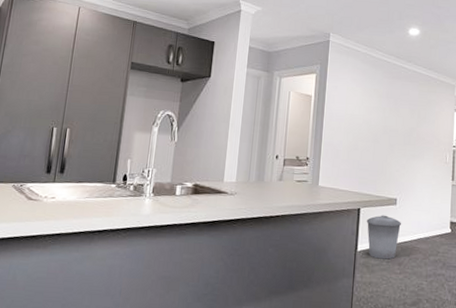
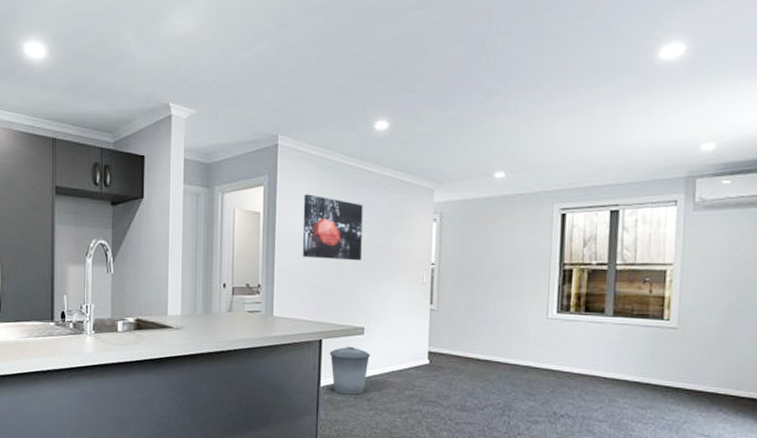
wall art: none [346,82,398,141] -> present [302,194,363,261]

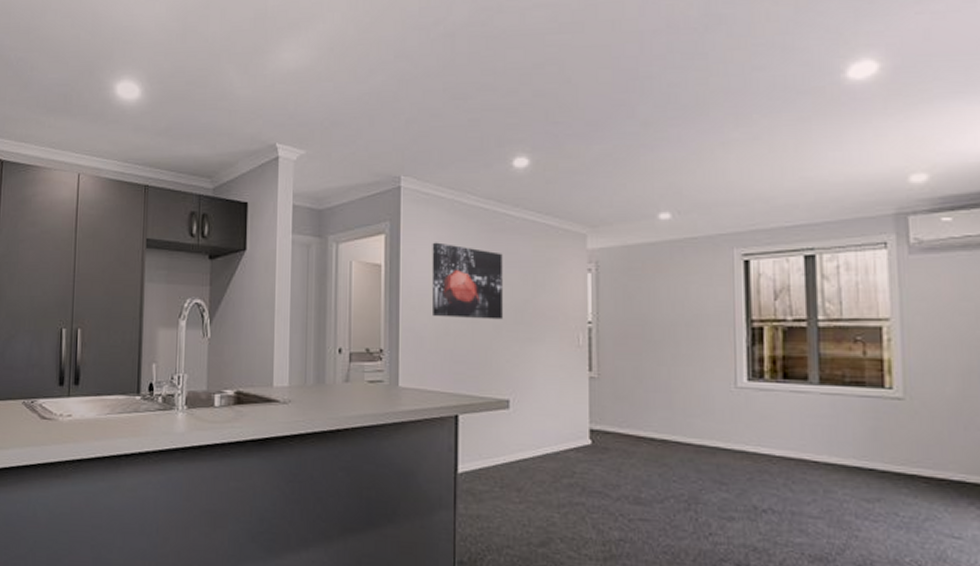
trash can: present [329,346,371,395] -> none [468,423,519,484]

